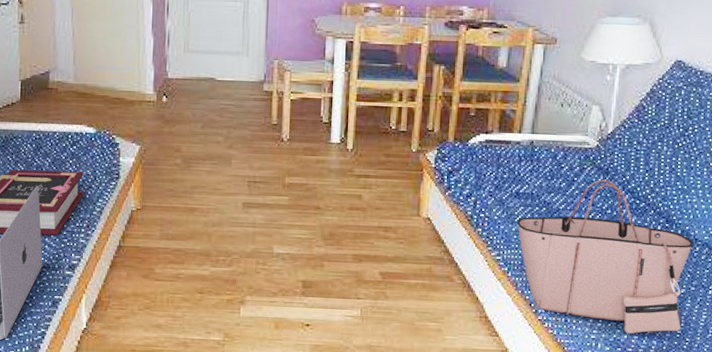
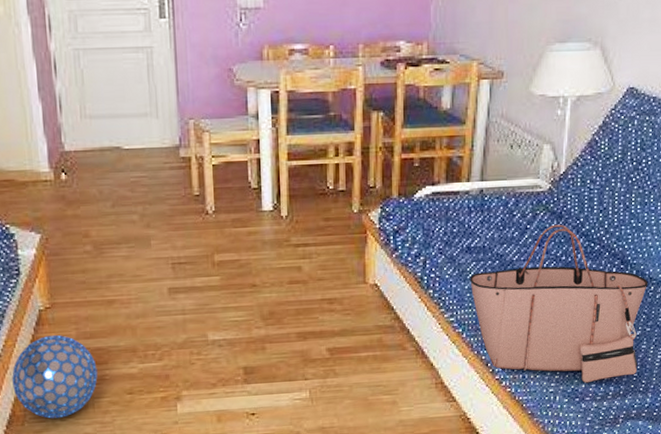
ball: none [101,234,175,308] -> present [12,335,98,419]

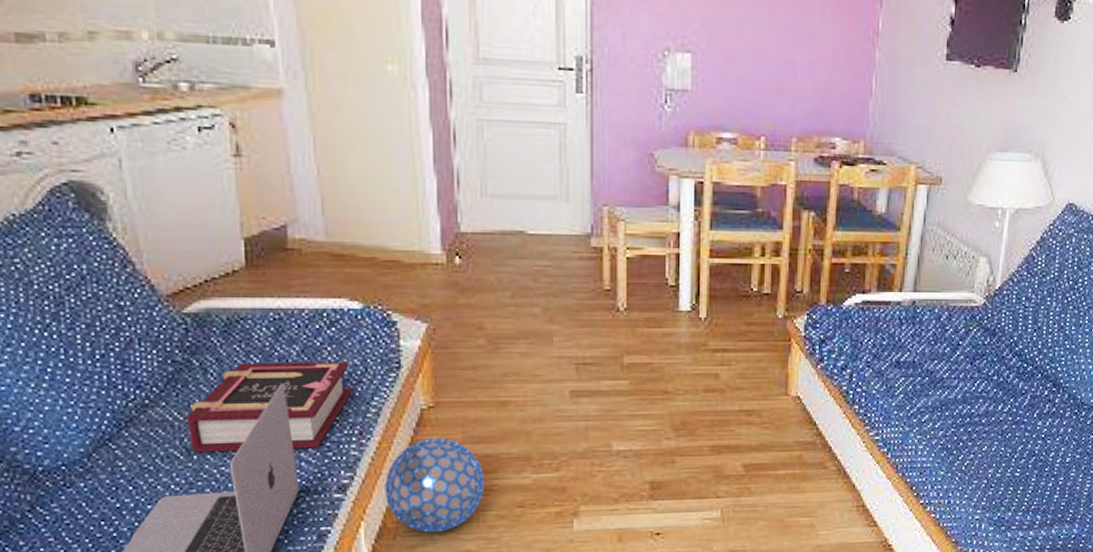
tote bag: present [470,224,649,383] -> none [898,342,1080,511]

